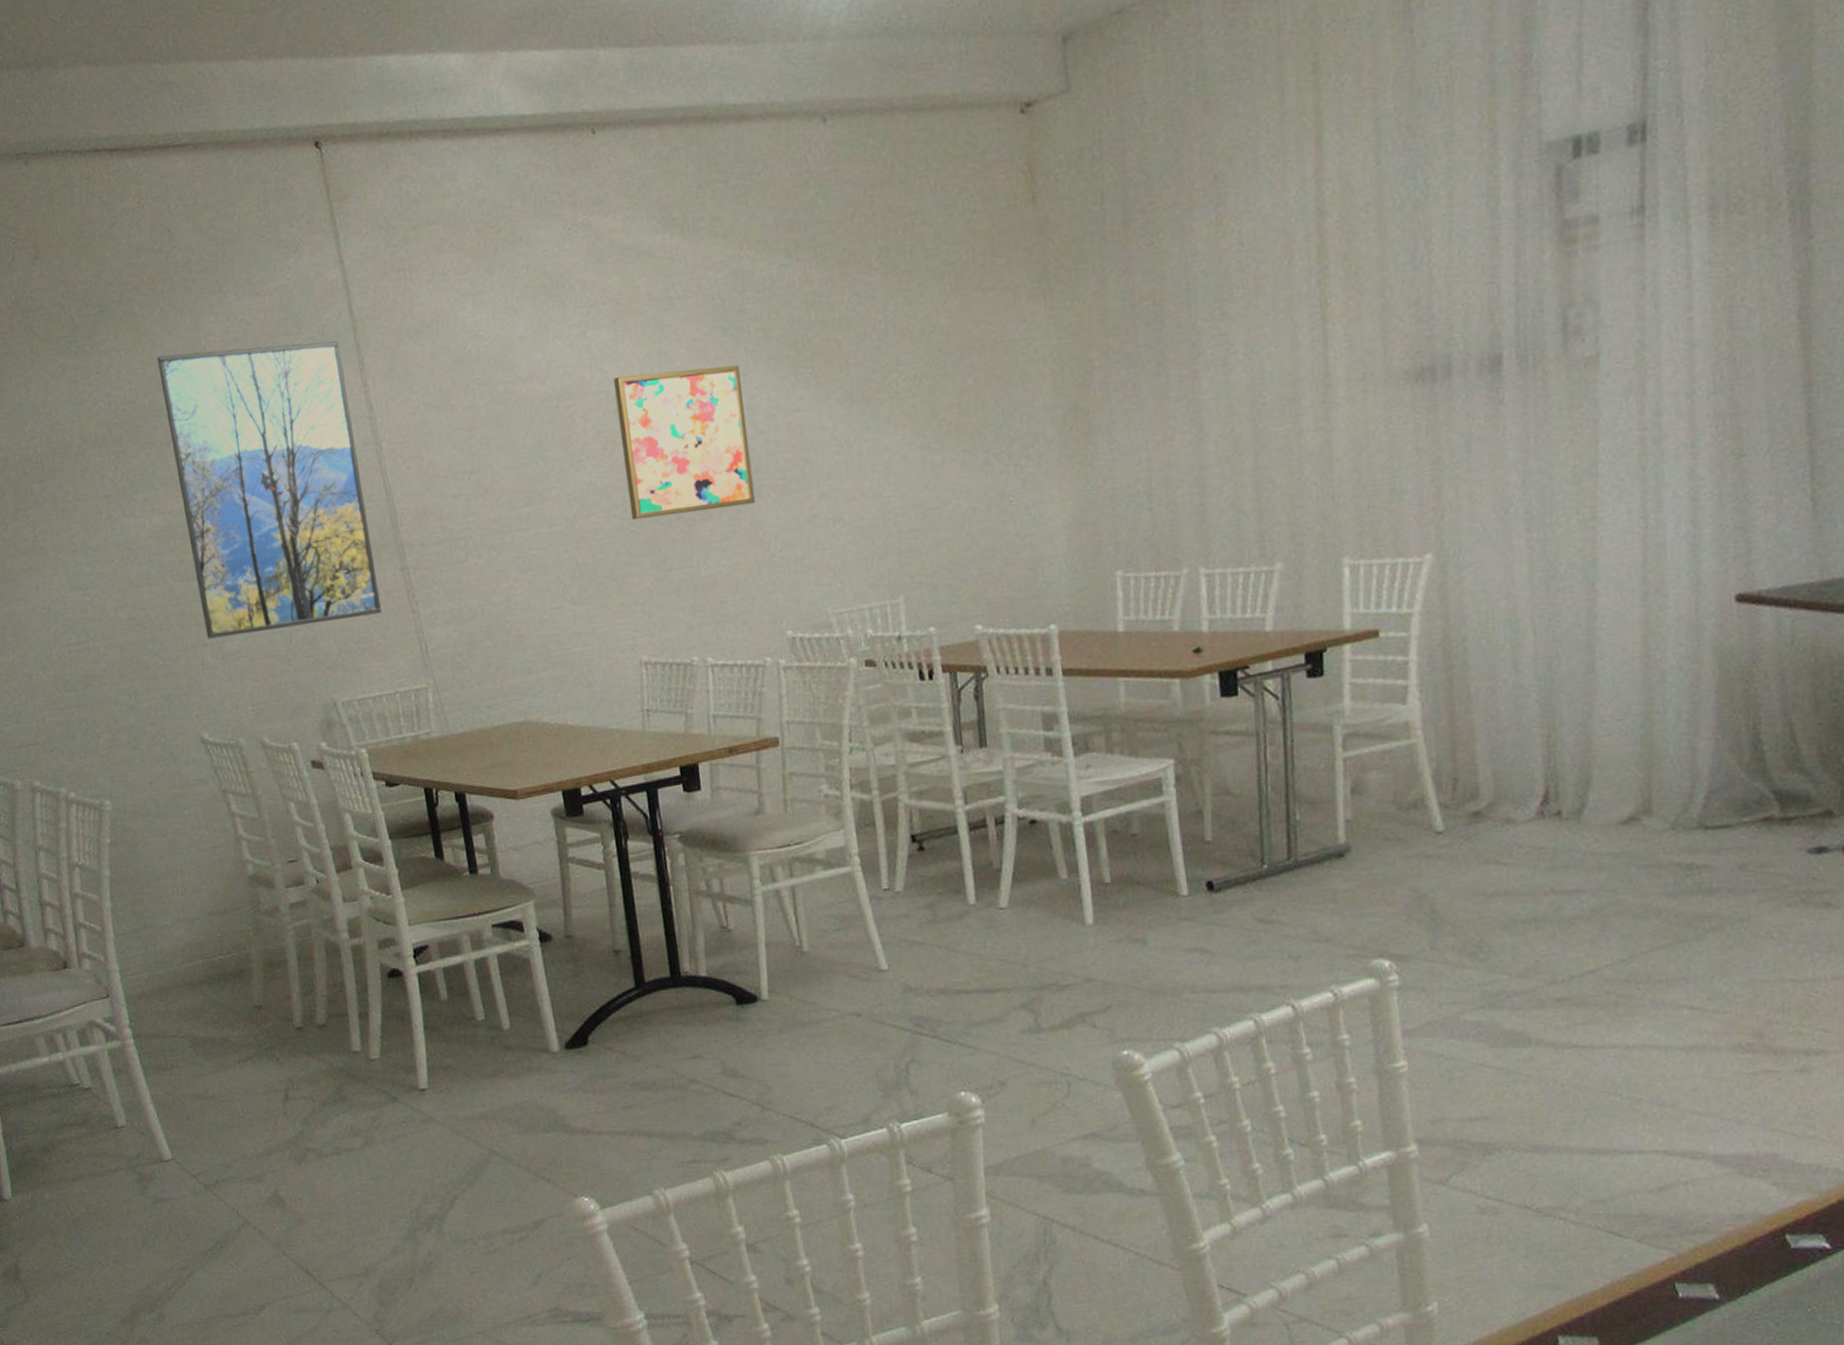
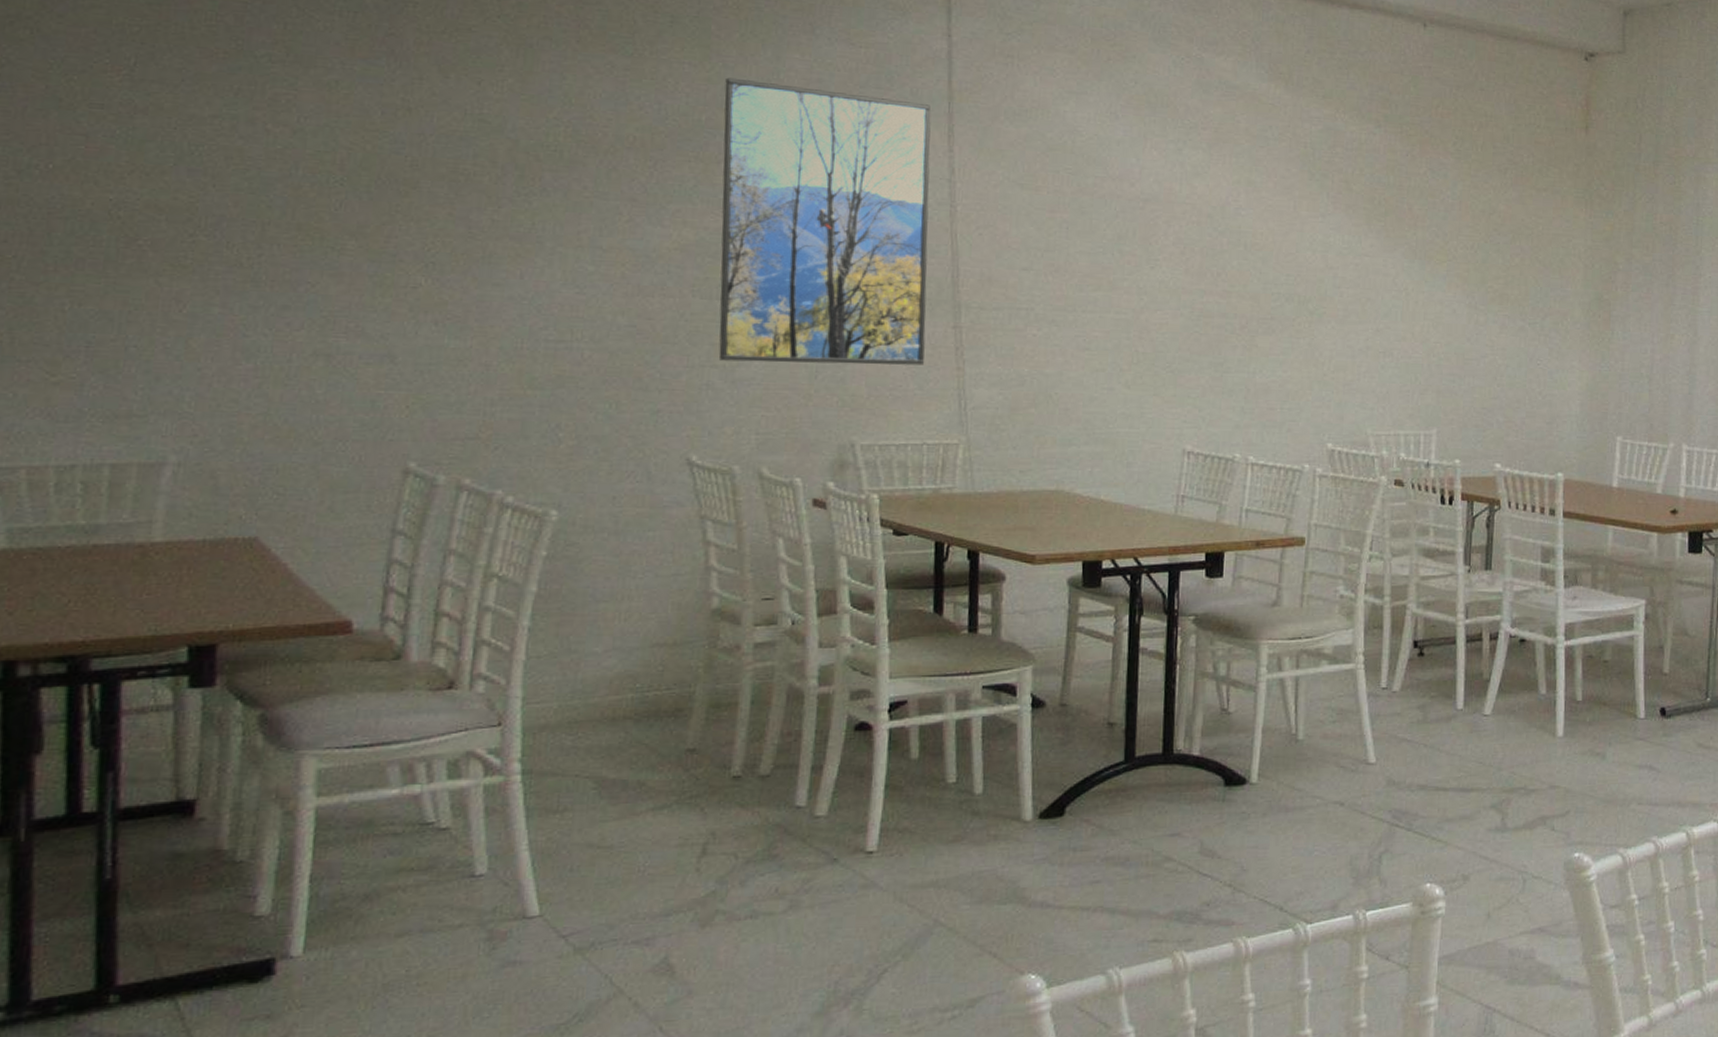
wall art: present [614,364,755,521] -> none [1197,193,1320,328]

